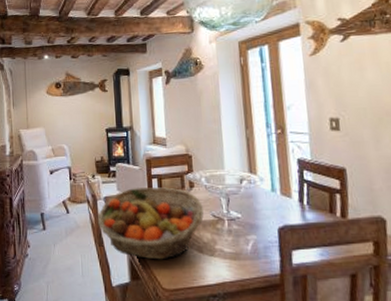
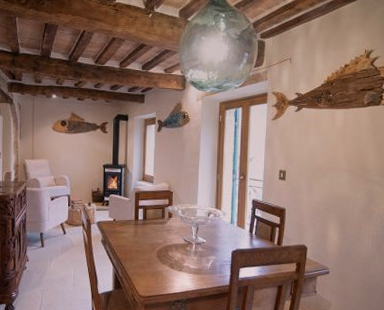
fruit basket: present [97,187,204,260] -> none [90,215,177,274]

